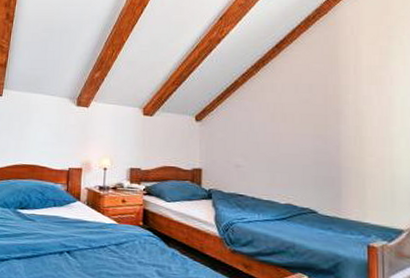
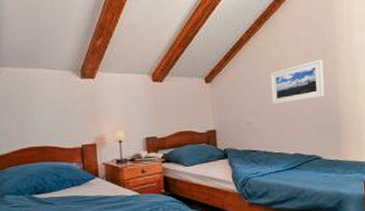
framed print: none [265,108,324,150] -> present [271,59,325,105]

